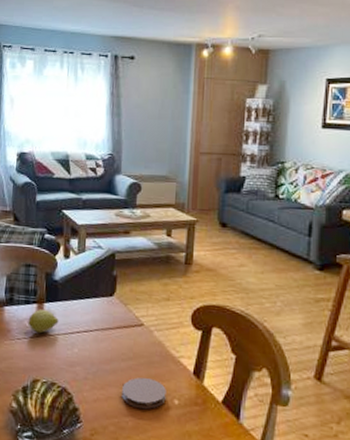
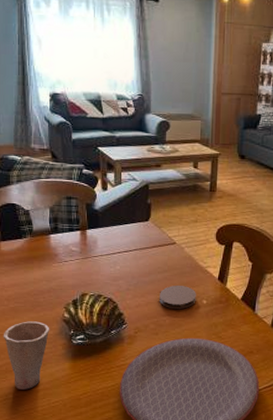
fruit: present [28,310,59,334] -> none [73,236,101,256]

